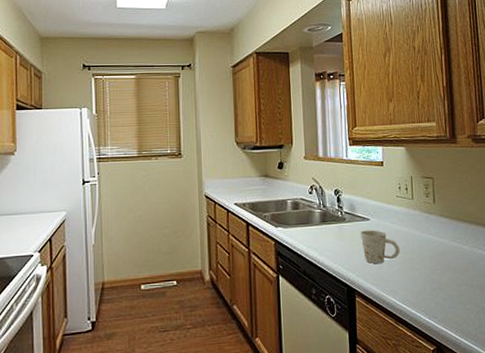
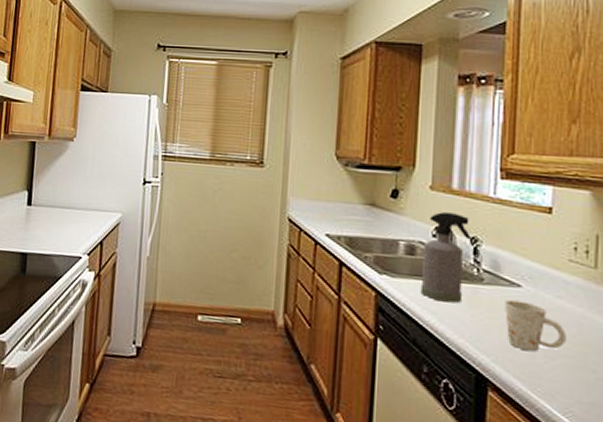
spray bottle: none [304,173,336,240] -> present [420,211,472,304]

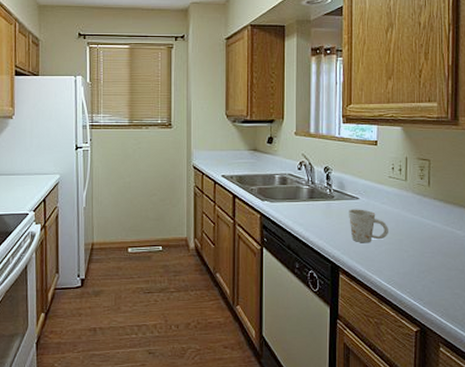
spray bottle: present [420,211,472,304] -> none [291,150,325,216]

